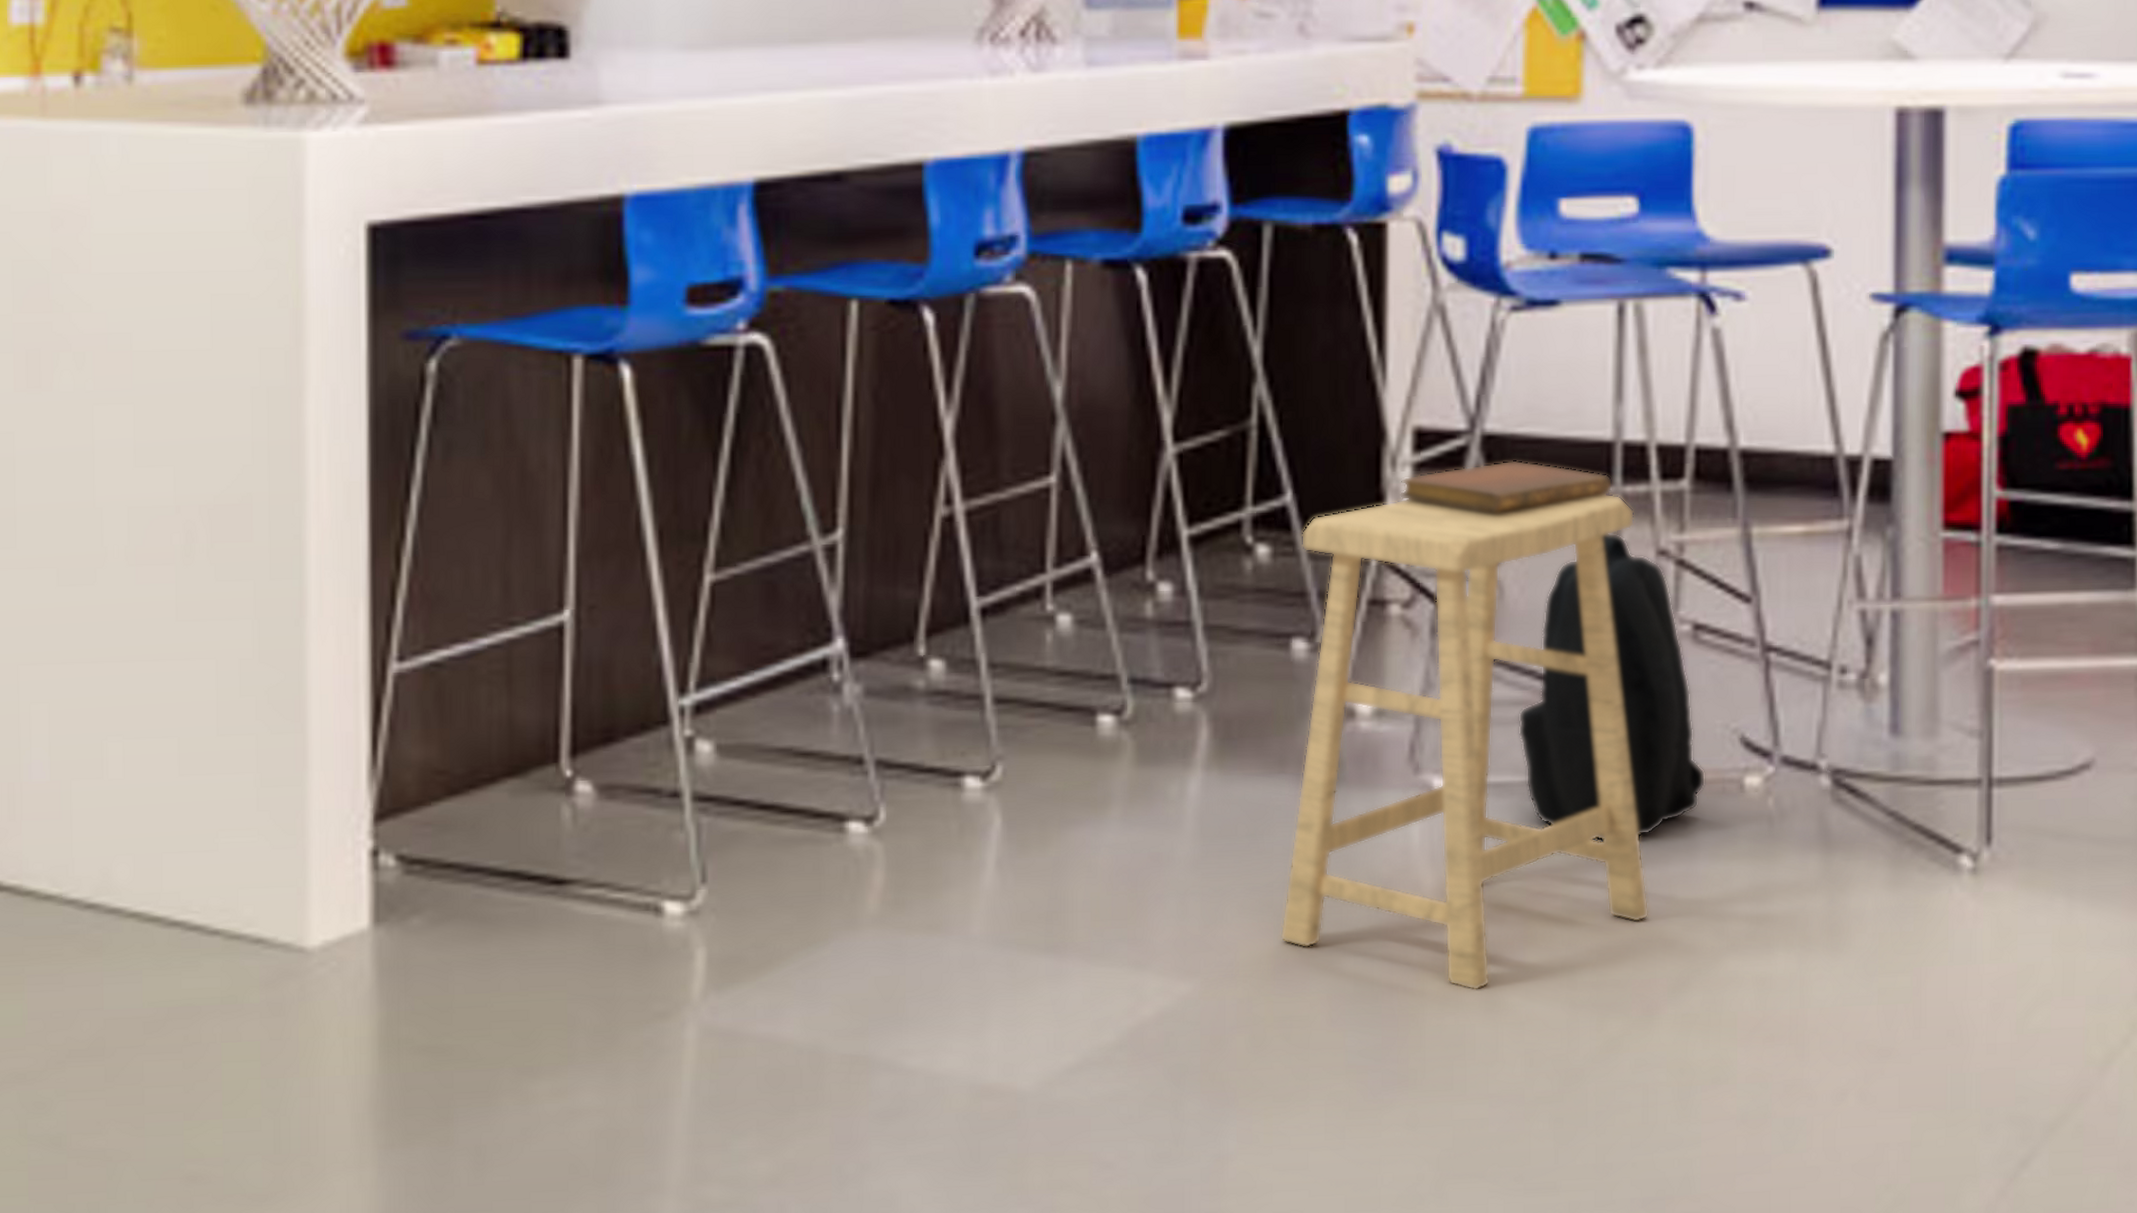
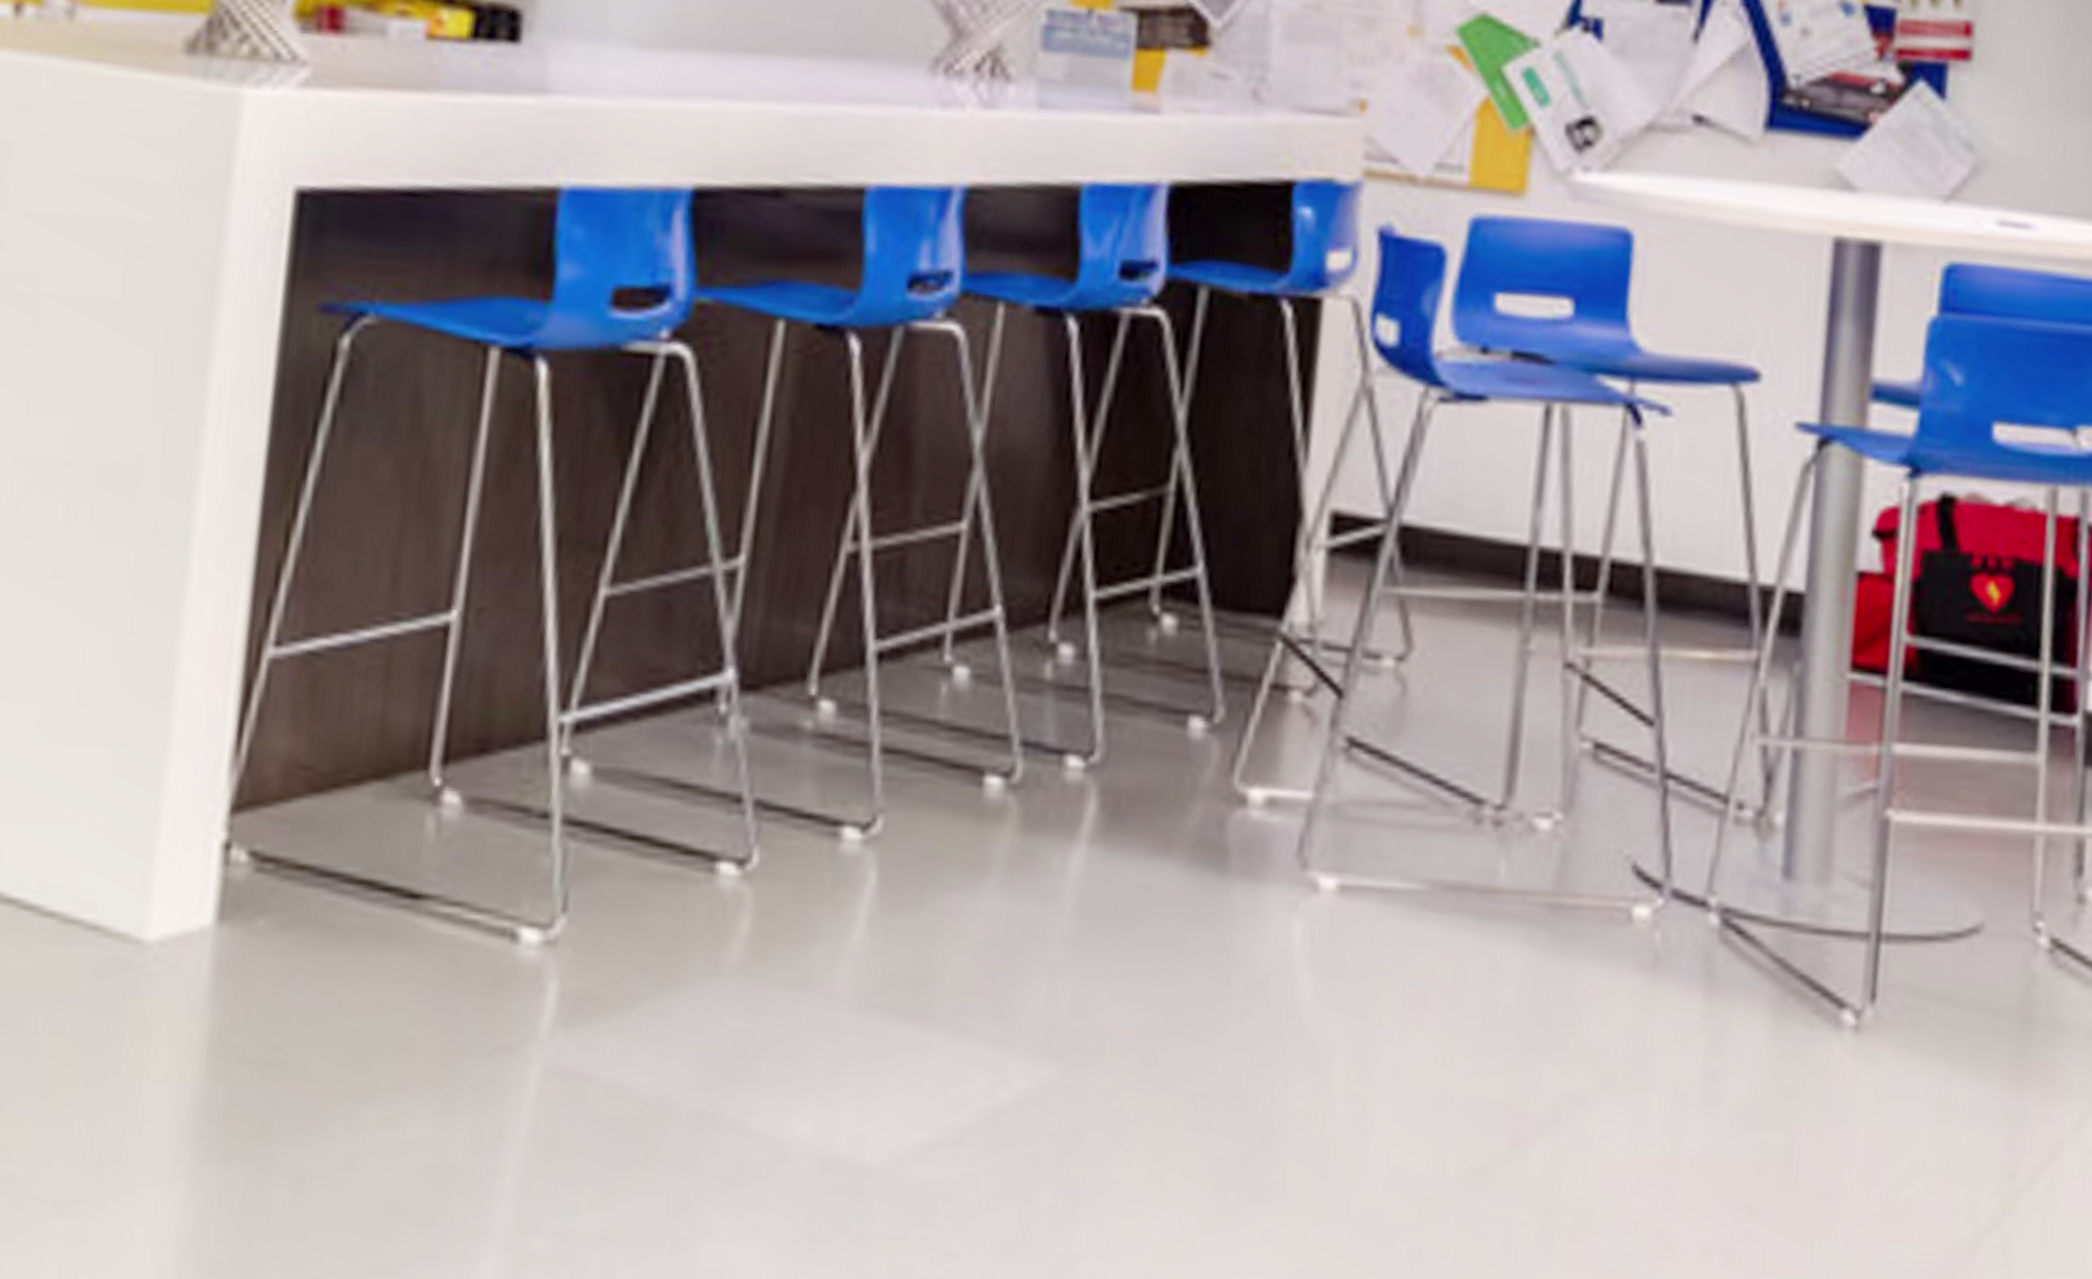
stool: present [1280,493,1650,991] -> none [1150,583,1545,1106]
notebook: present [1399,460,1613,513] -> none [1310,554,1526,608]
backpack: present [1518,533,1706,841] -> none [1409,640,1595,959]

